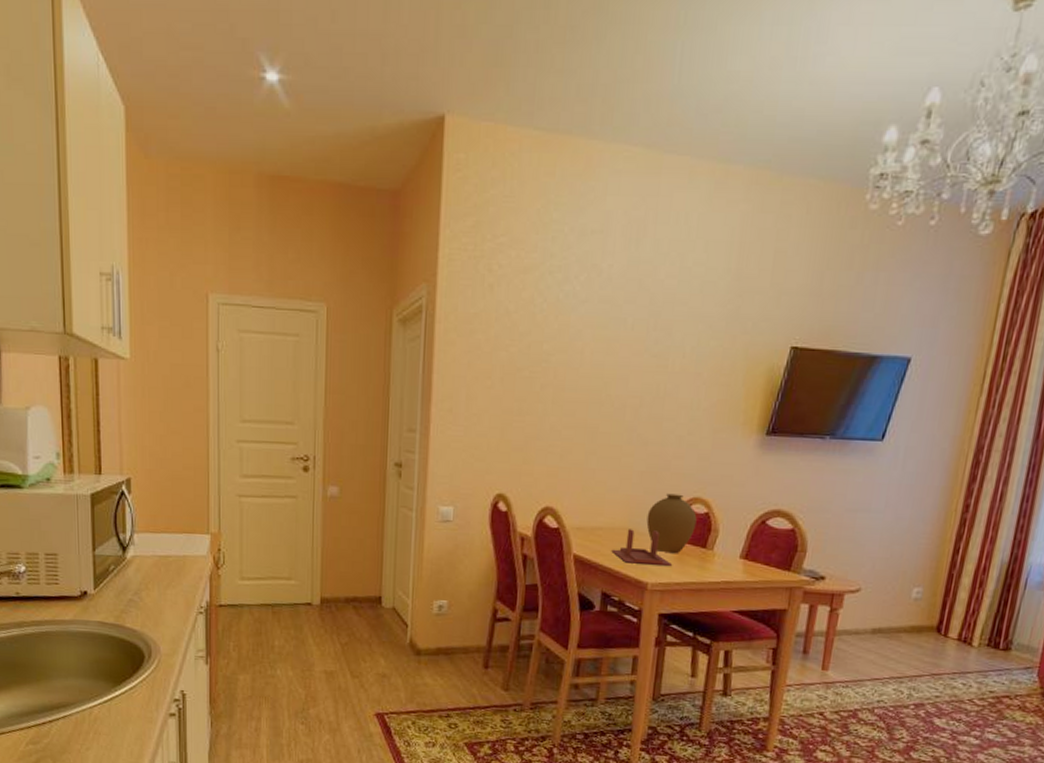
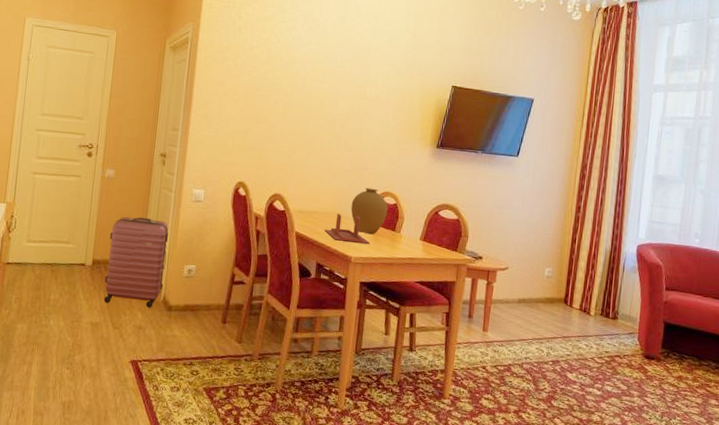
suitcase: none [337,544,411,653] -> present [103,216,169,308]

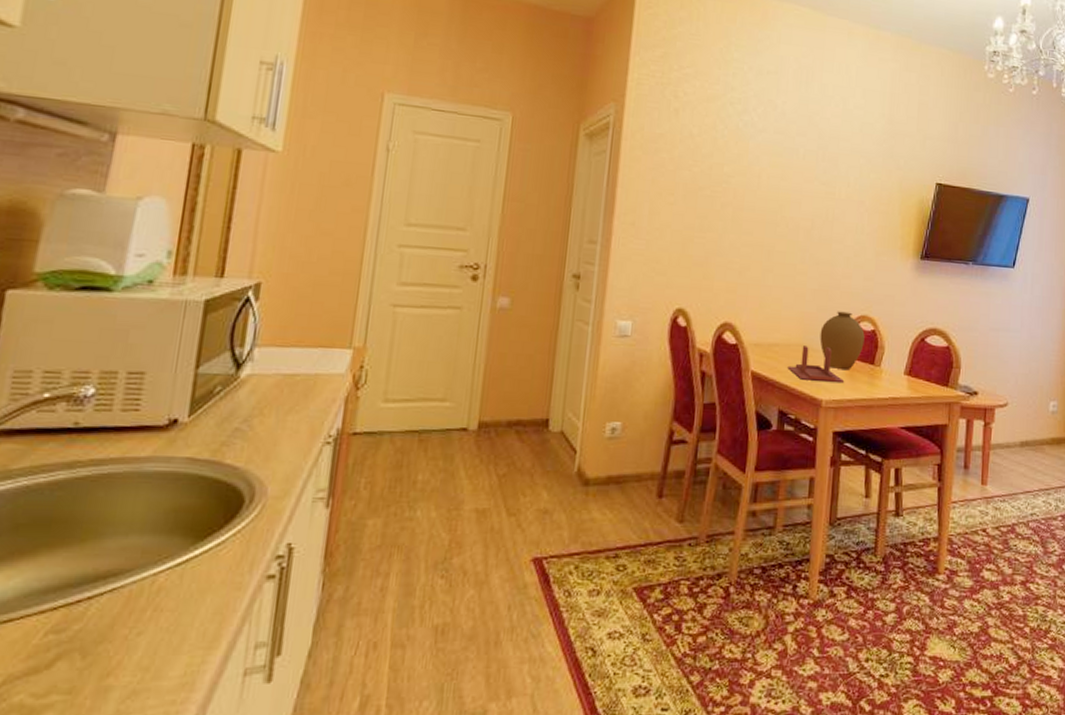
suitcase: present [103,216,169,308] -> none [494,360,585,484]

